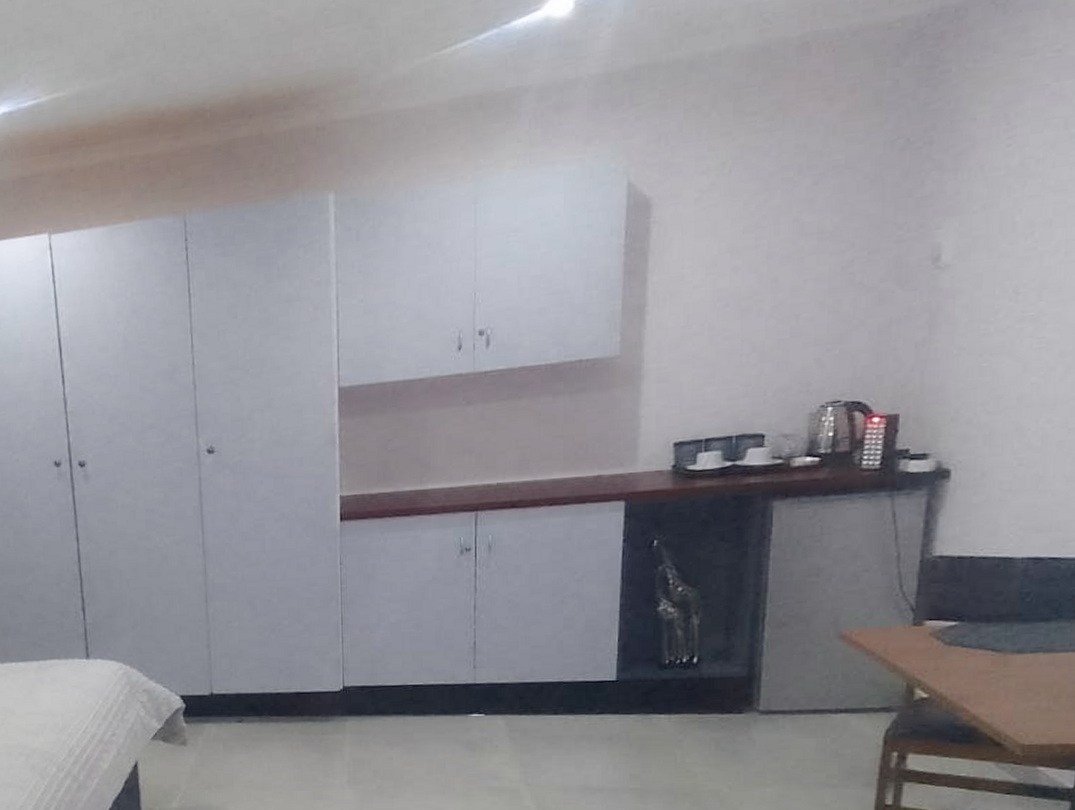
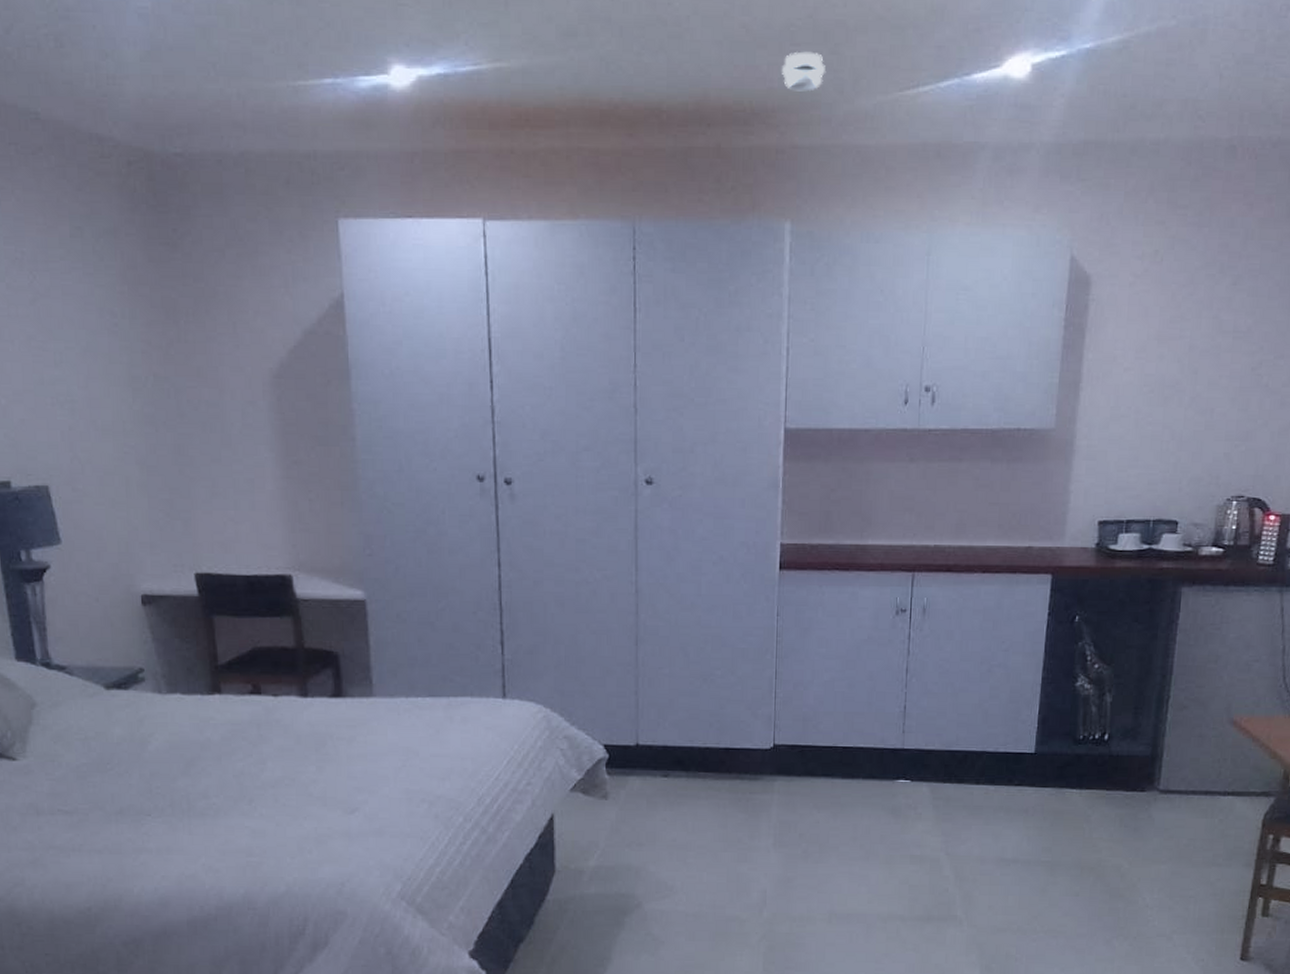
smoke detector: none [318,30,361,70] -> present [782,51,825,92]

